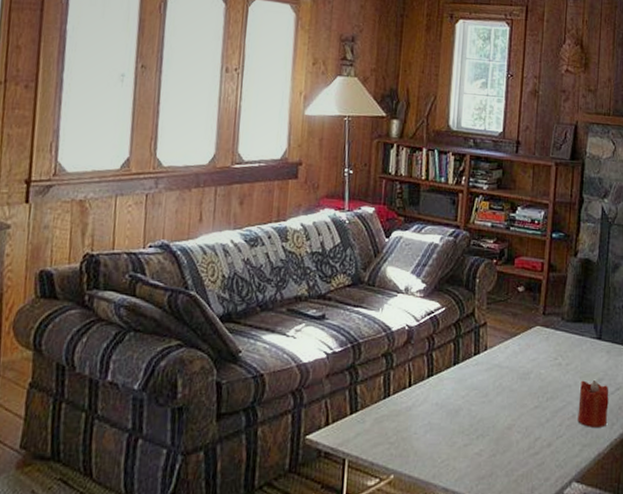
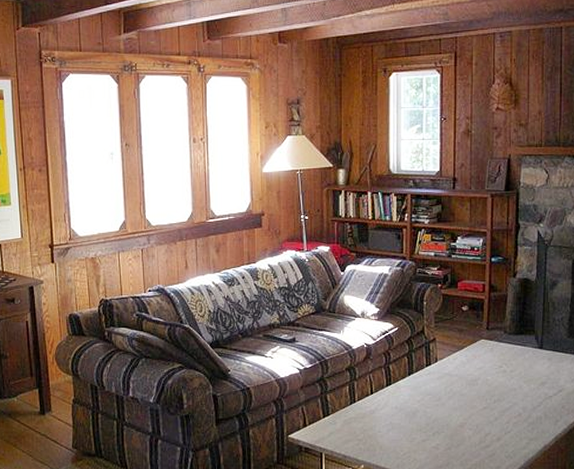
candle: present [578,380,609,427] -> none [524,384,552,424]

